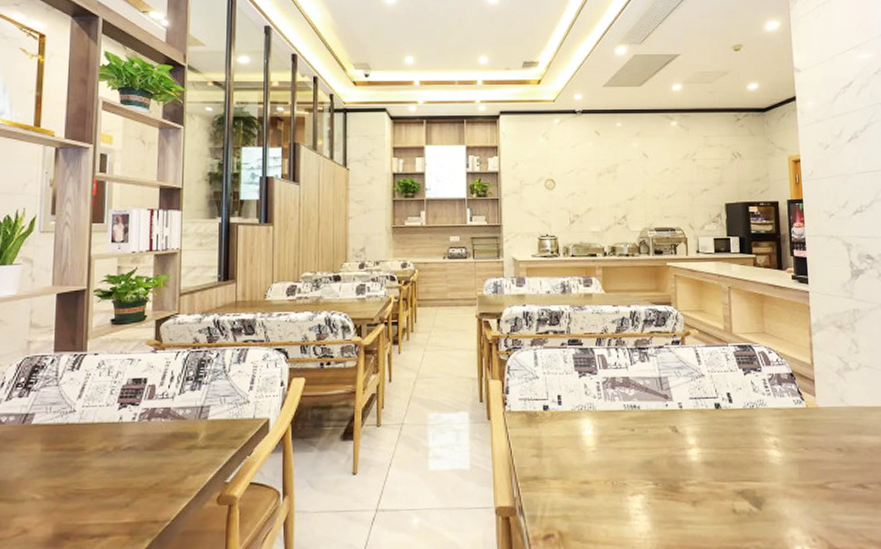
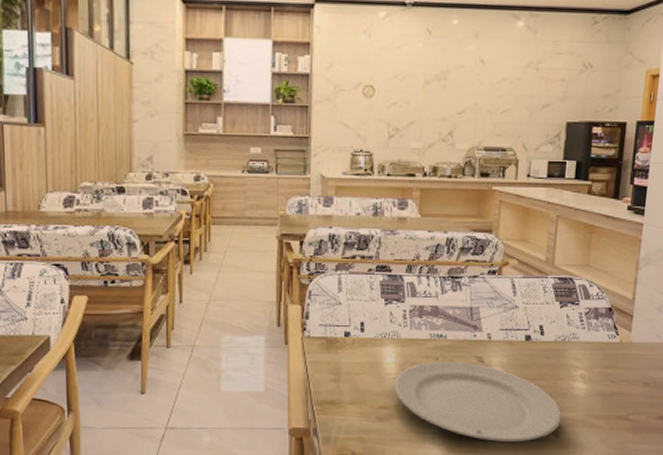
plate: none [594,432,762,517] -> present [394,362,562,443]

